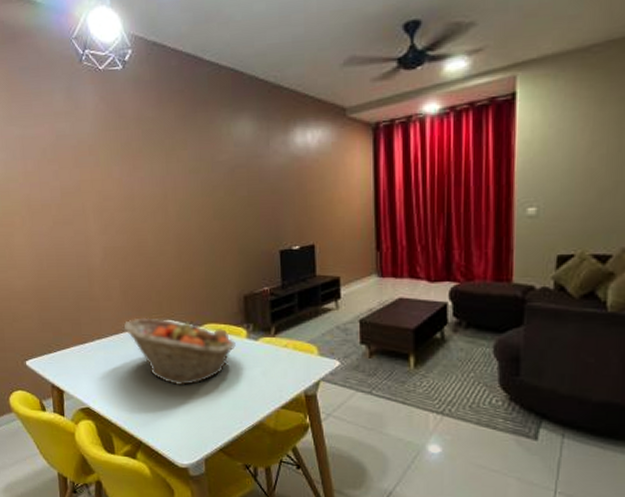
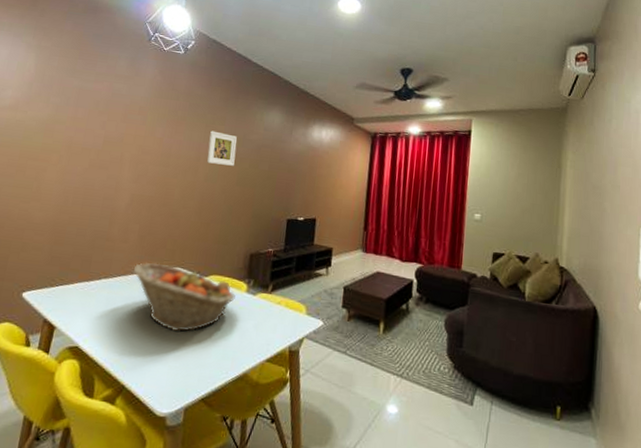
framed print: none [172,158,207,198] -> present [207,130,237,166]

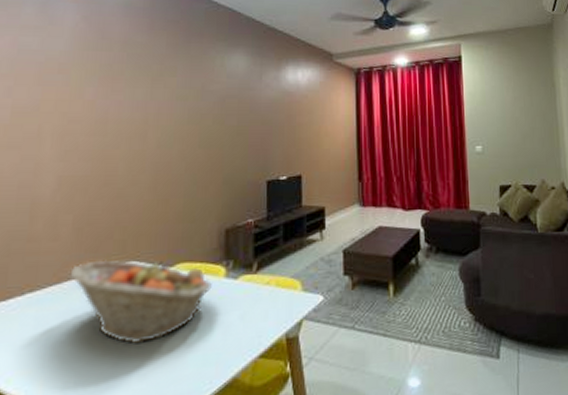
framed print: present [207,130,237,166] -> none [157,84,195,125]

